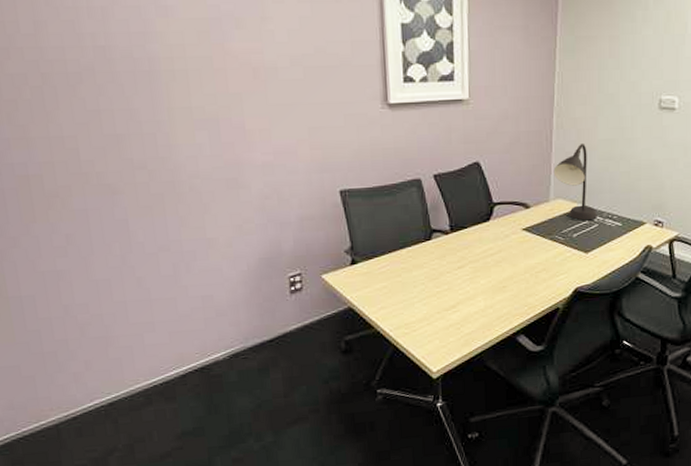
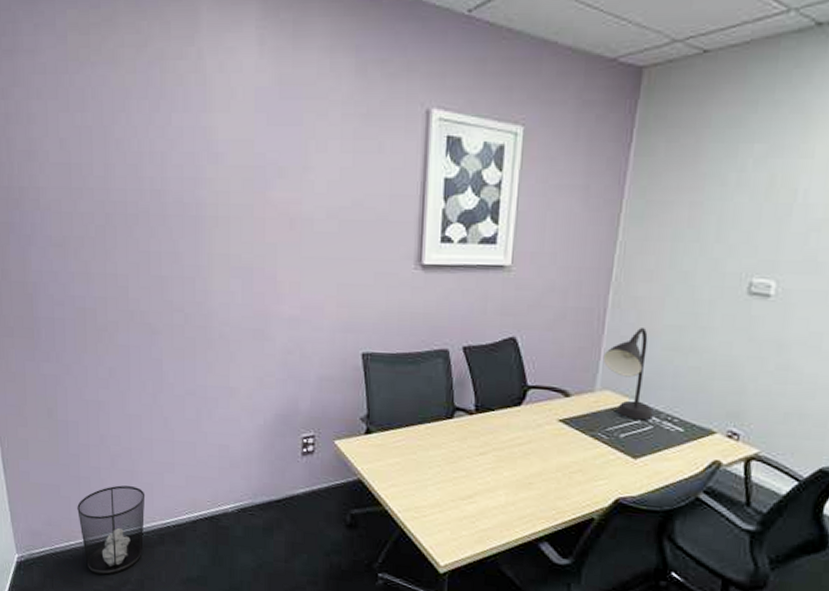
waste bin: none [44,352,129,449] -> present [77,485,146,575]

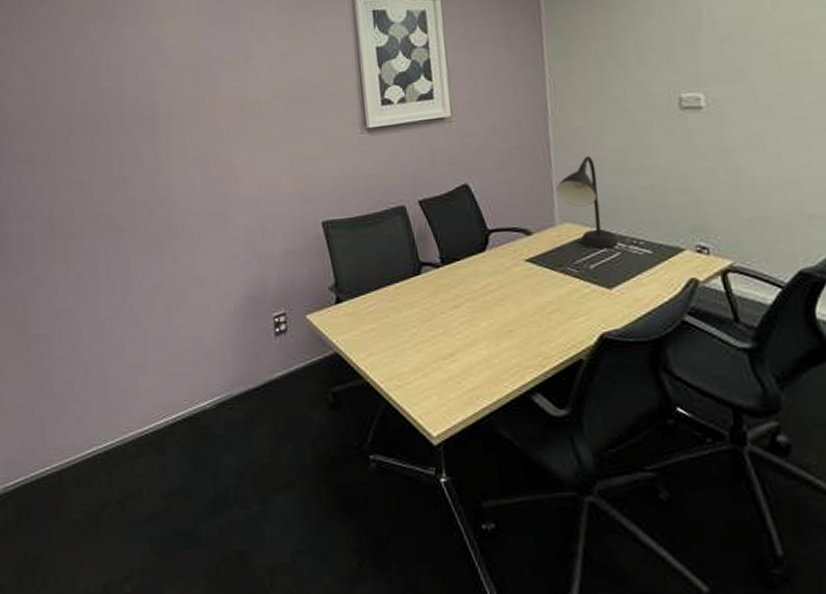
waste bin: present [77,485,146,575] -> none [52,395,122,500]

